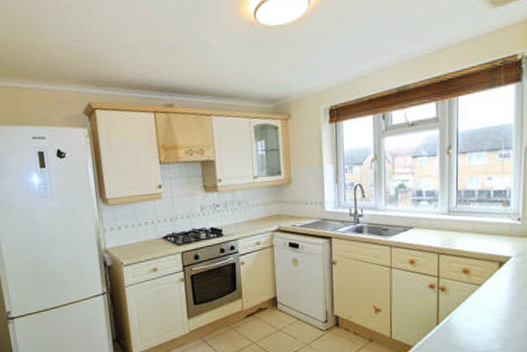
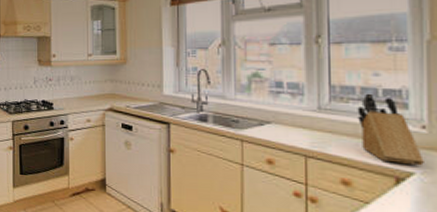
knife block: none [476,195,518,251] -> present [357,93,424,166]

